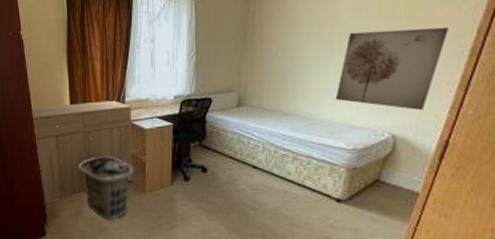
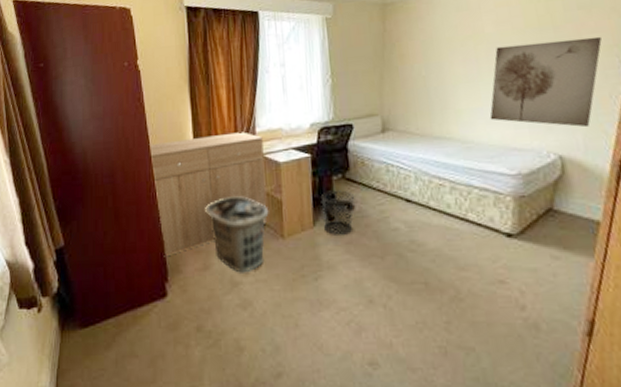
waste bin: none [179,155,209,194] -> present [320,190,355,237]

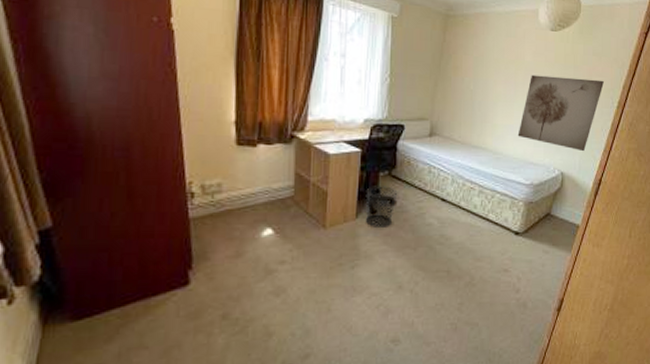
dresser: present [150,132,267,257] -> none [180,117,314,243]
clothes hamper: present [205,196,269,273] -> none [243,184,313,261]

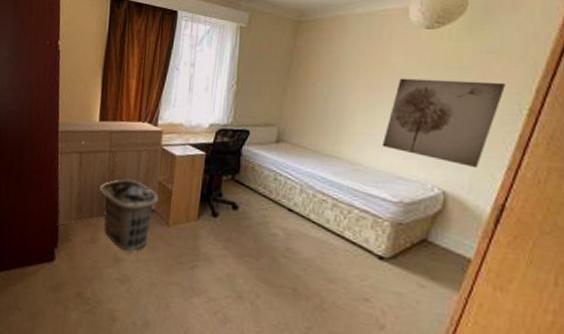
dresser: none [180,117,314,243] -> present [57,120,163,225]
clothes hamper: none [243,184,313,261] -> present [100,179,159,251]
waste bin: present [365,186,398,229] -> none [207,189,241,233]

